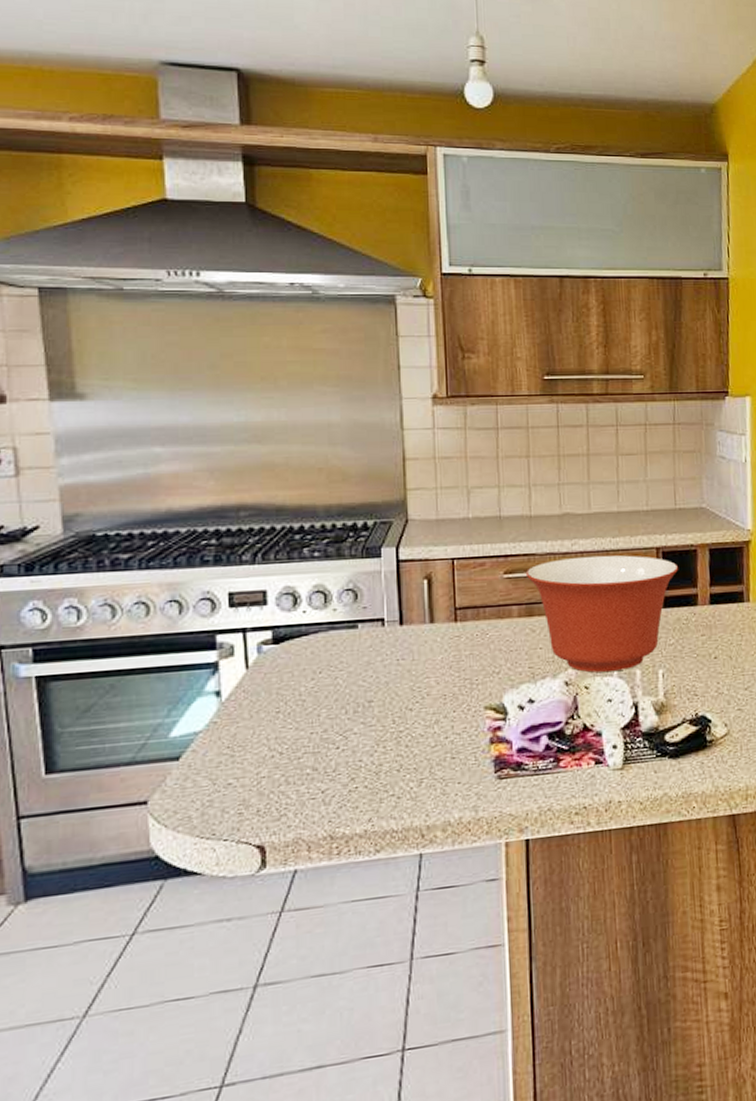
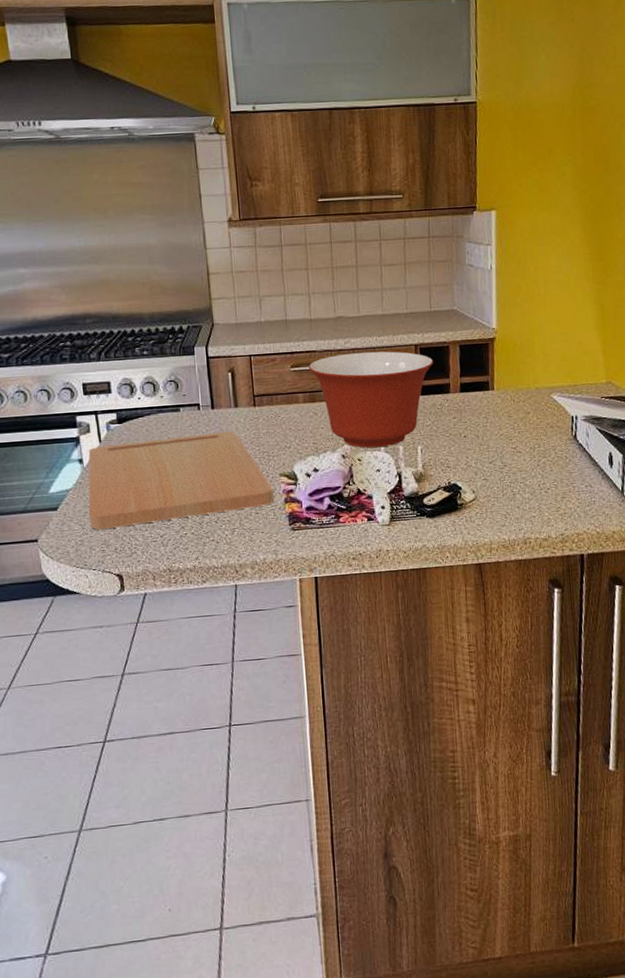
cutting board: none [224,652,477,786] -> present [88,431,275,530]

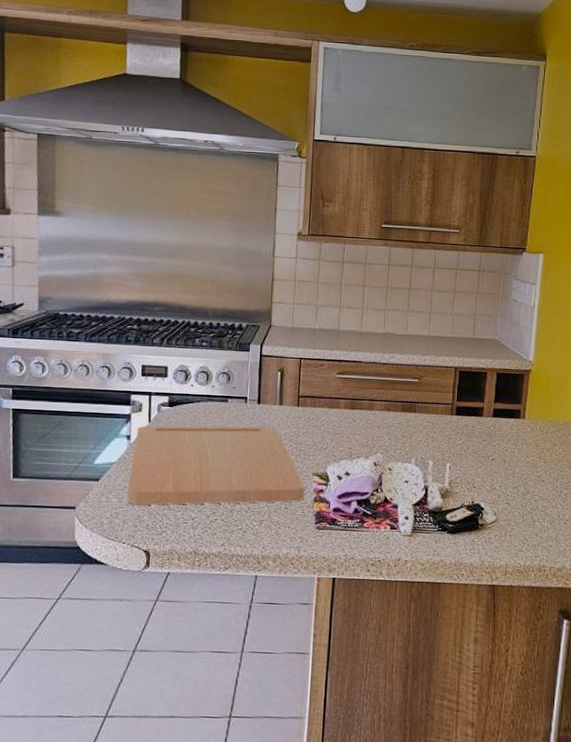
mixing bowl: present [308,351,434,448] -> none [353,367,471,460]

